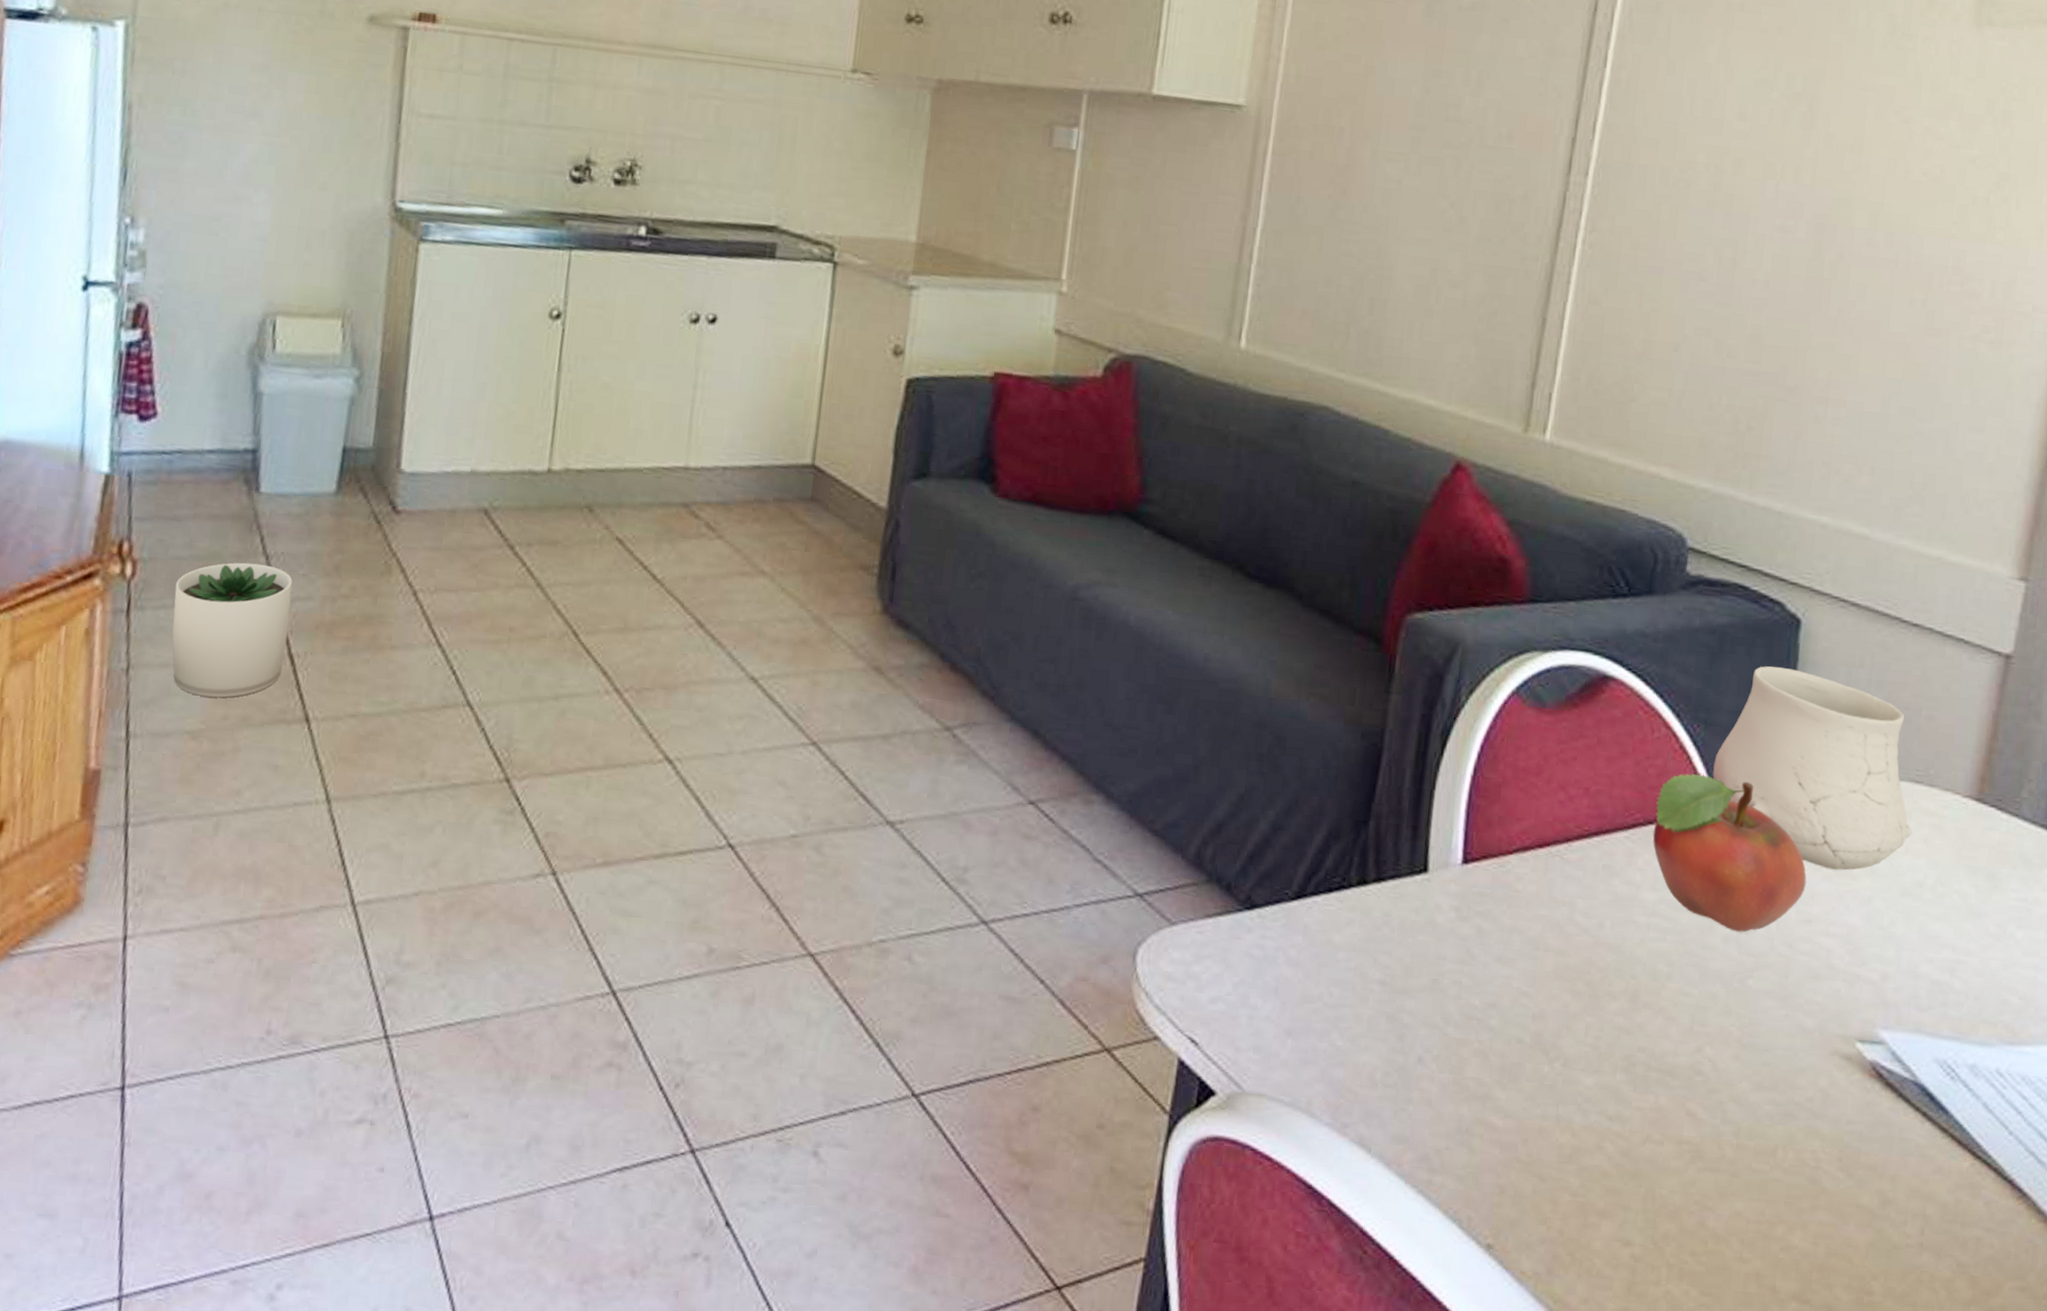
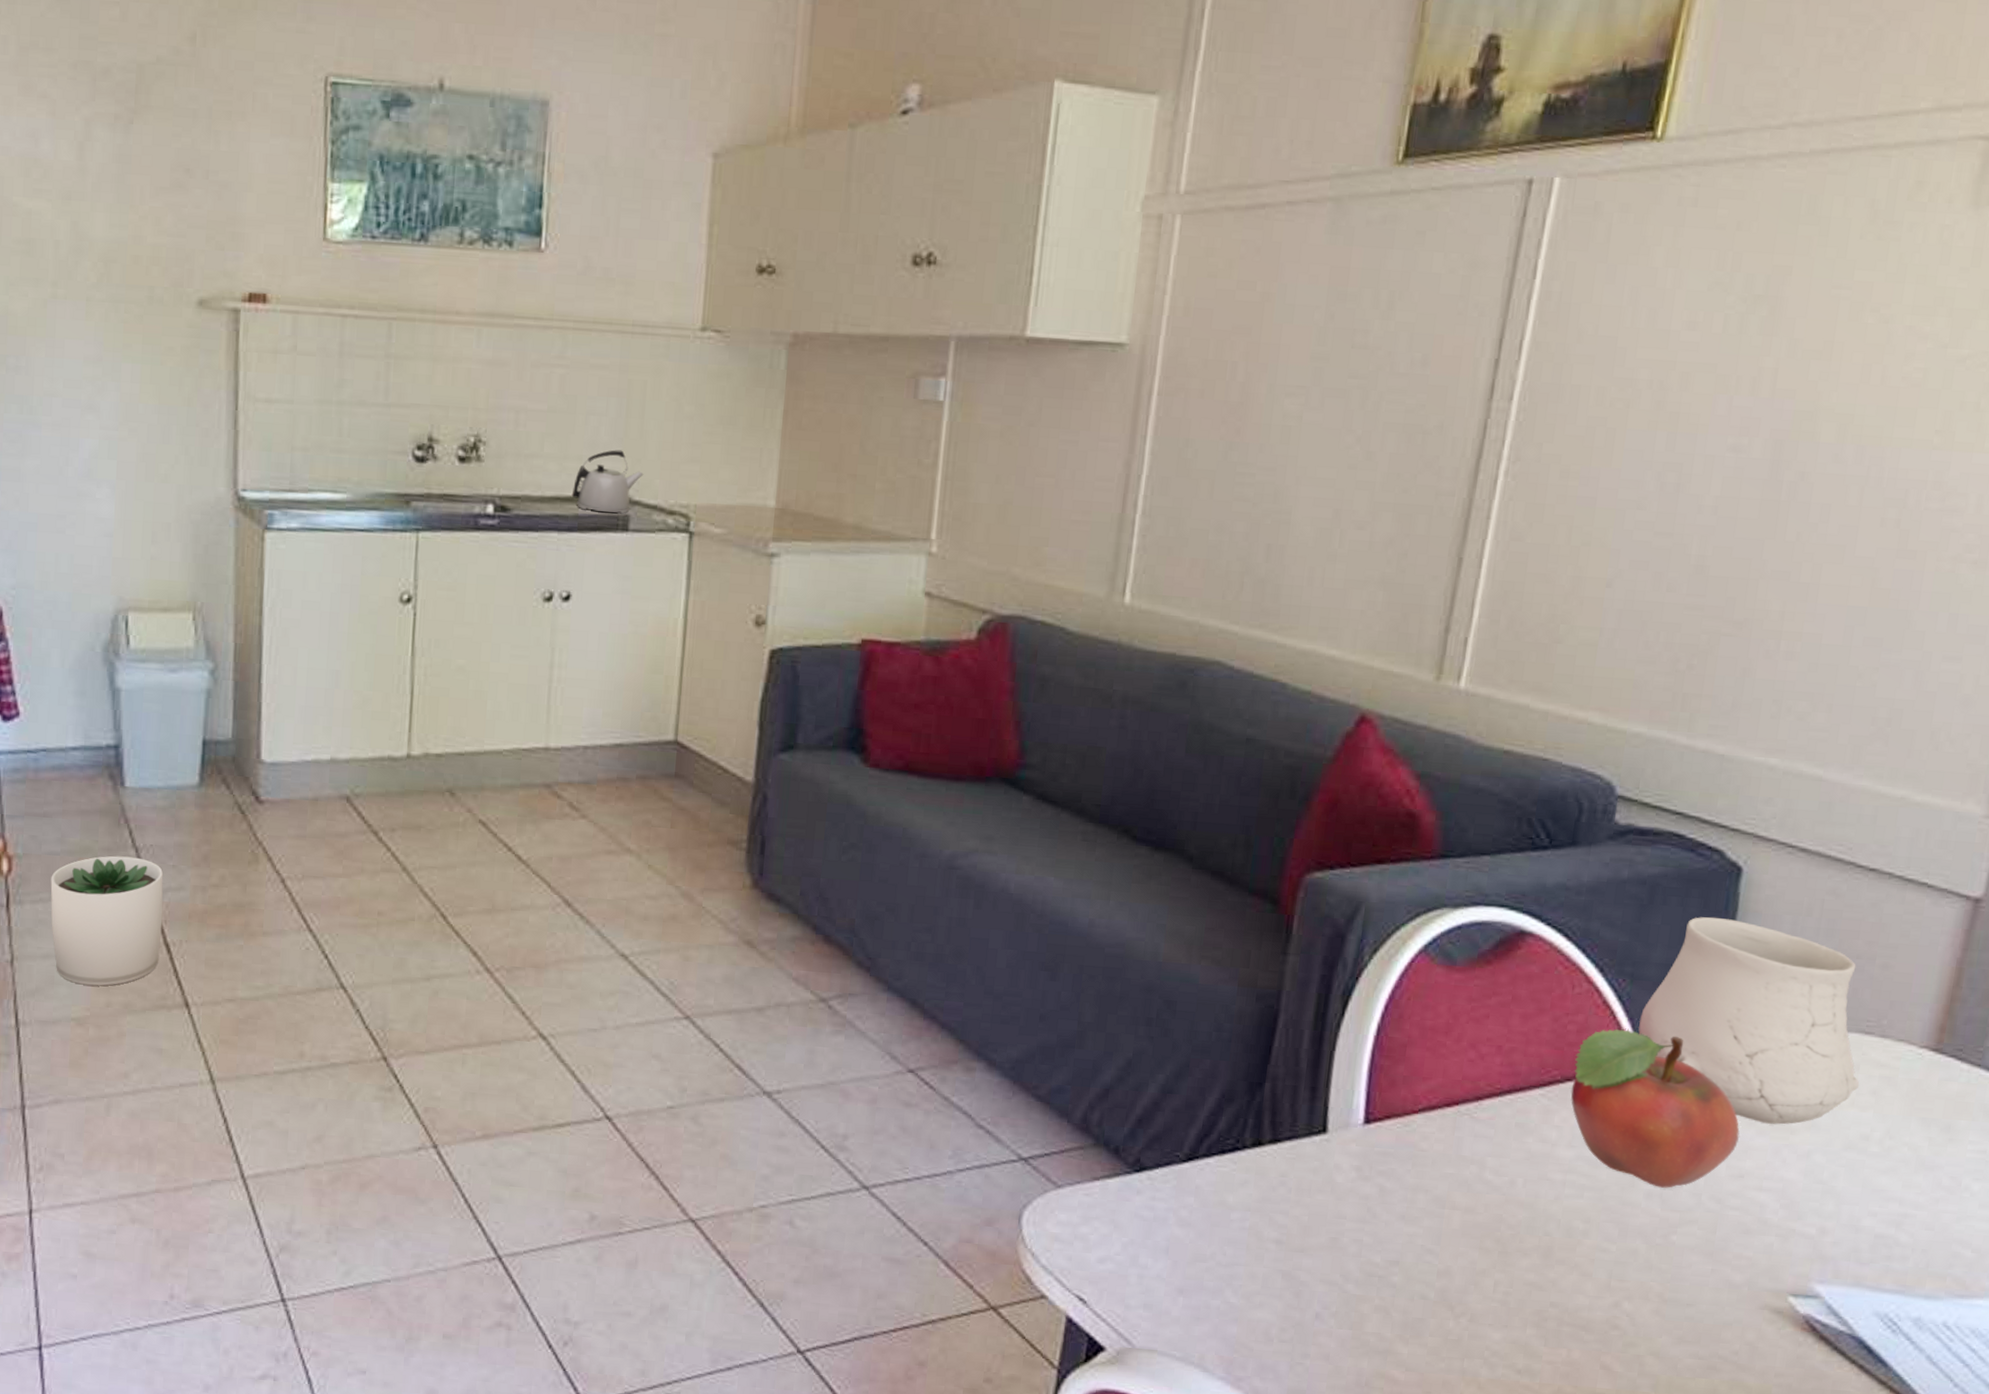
kettle: none [722,180,792,243] -> present [571,450,644,515]

